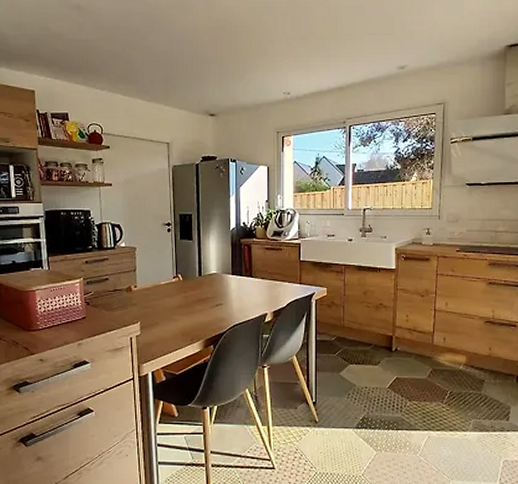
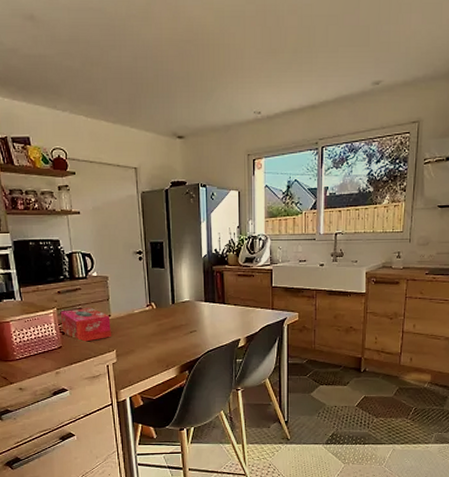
tissue box: none [86,277,136,314] -> present [60,307,111,343]

